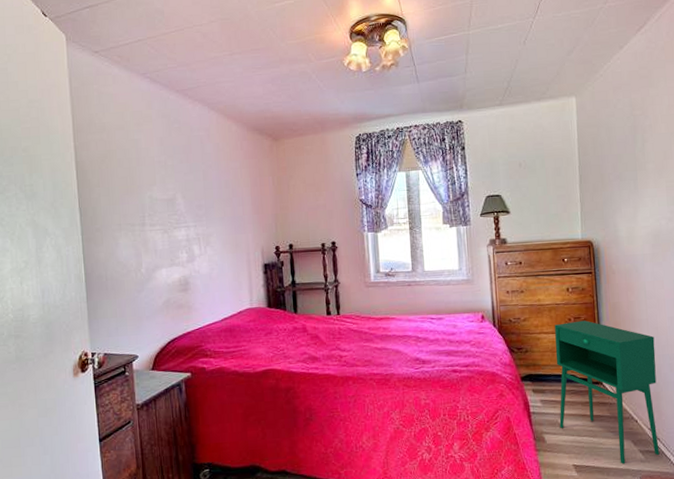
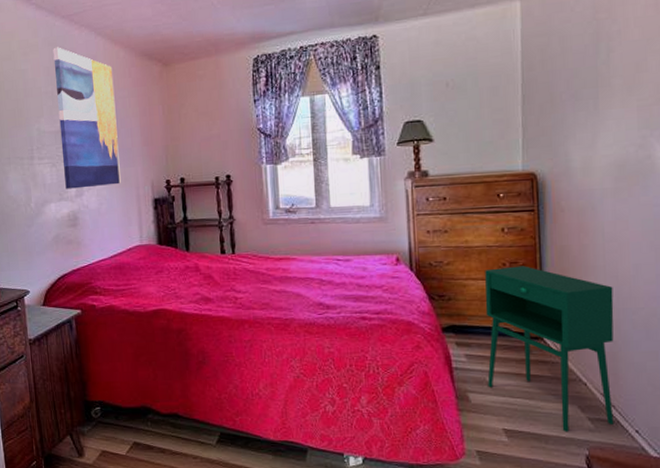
wall art: none [166,119,232,255] -> present [53,47,121,189]

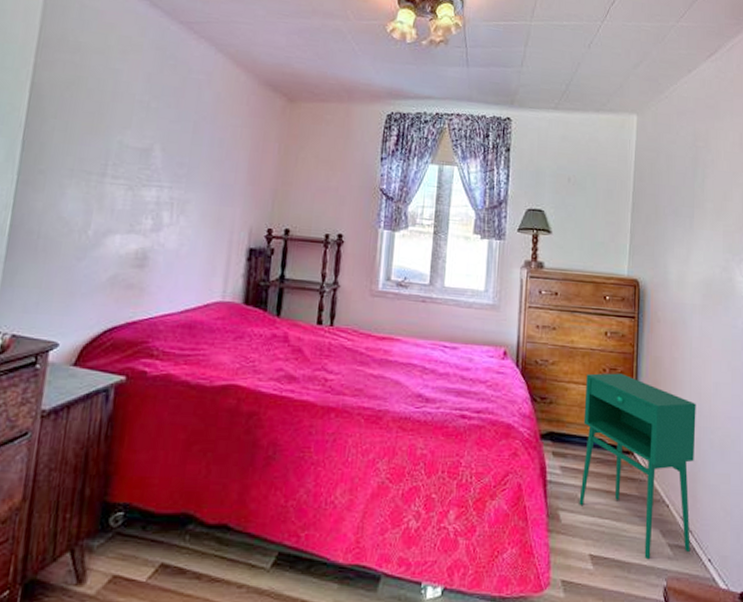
wall art: present [53,47,121,189] -> none [140,53,229,225]

